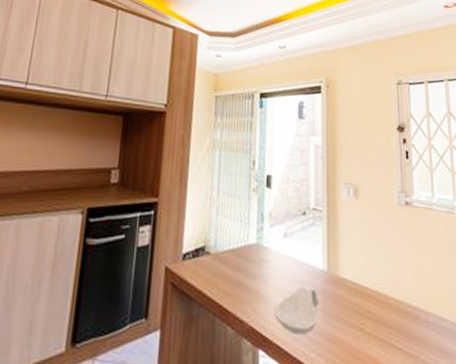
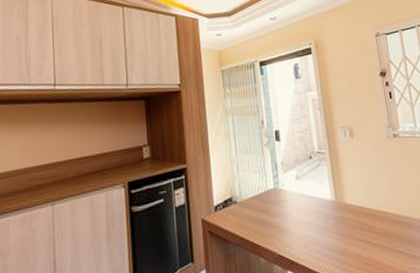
spoon rest: present [274,285,320,335] -> none [296,215,333,255]

